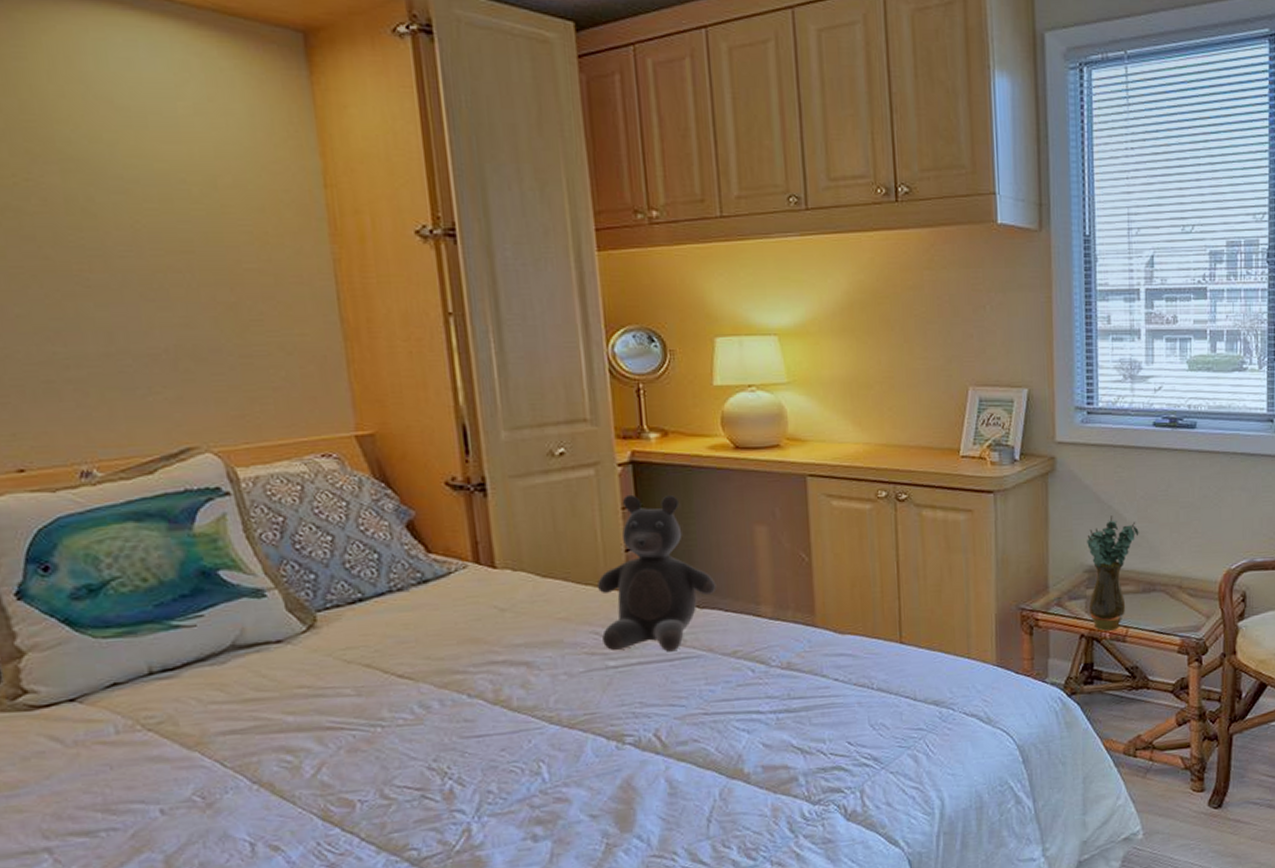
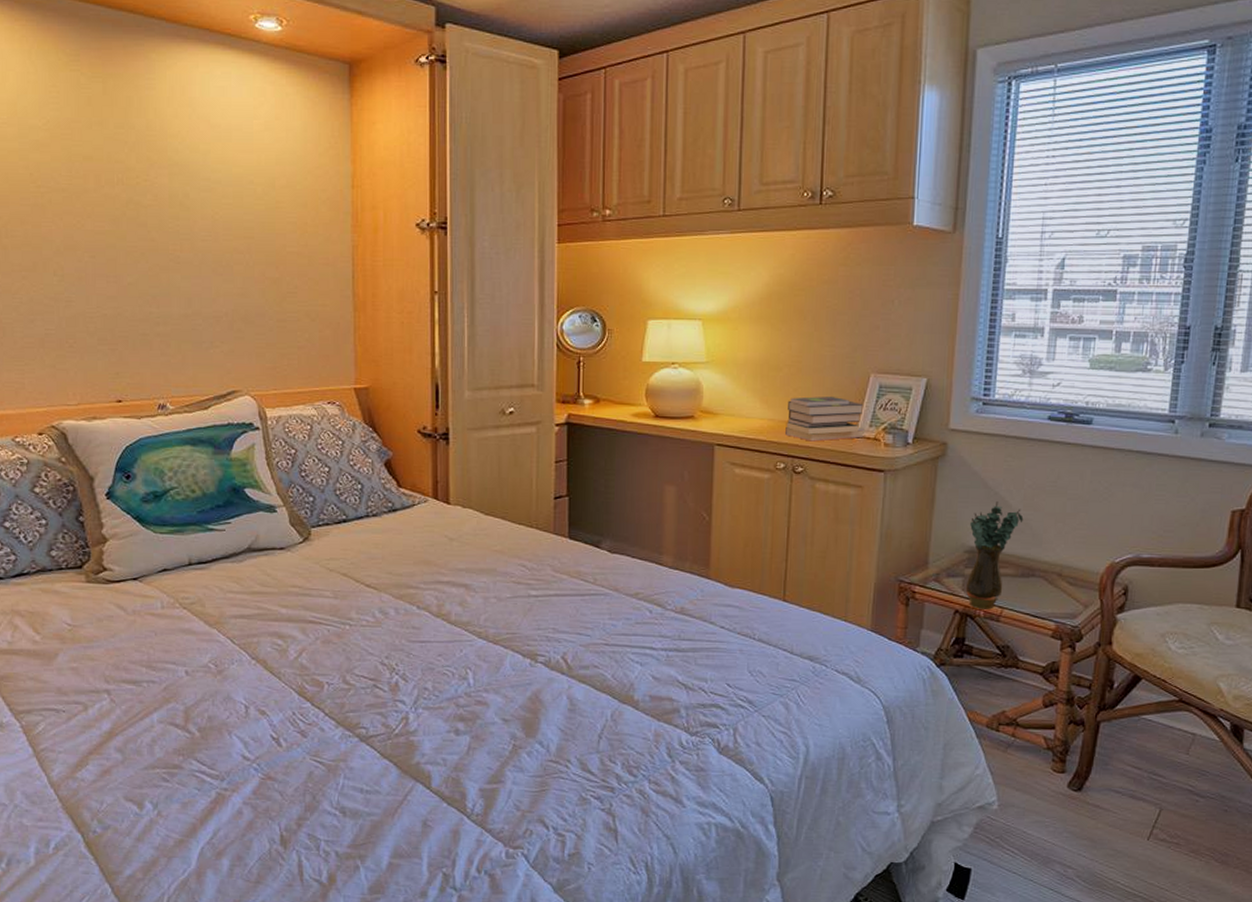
teddy bear: present [596,494,717,652] -> none [528,451,627,588]
books: none [883,414,968,465] -> present [785,396,864,442]

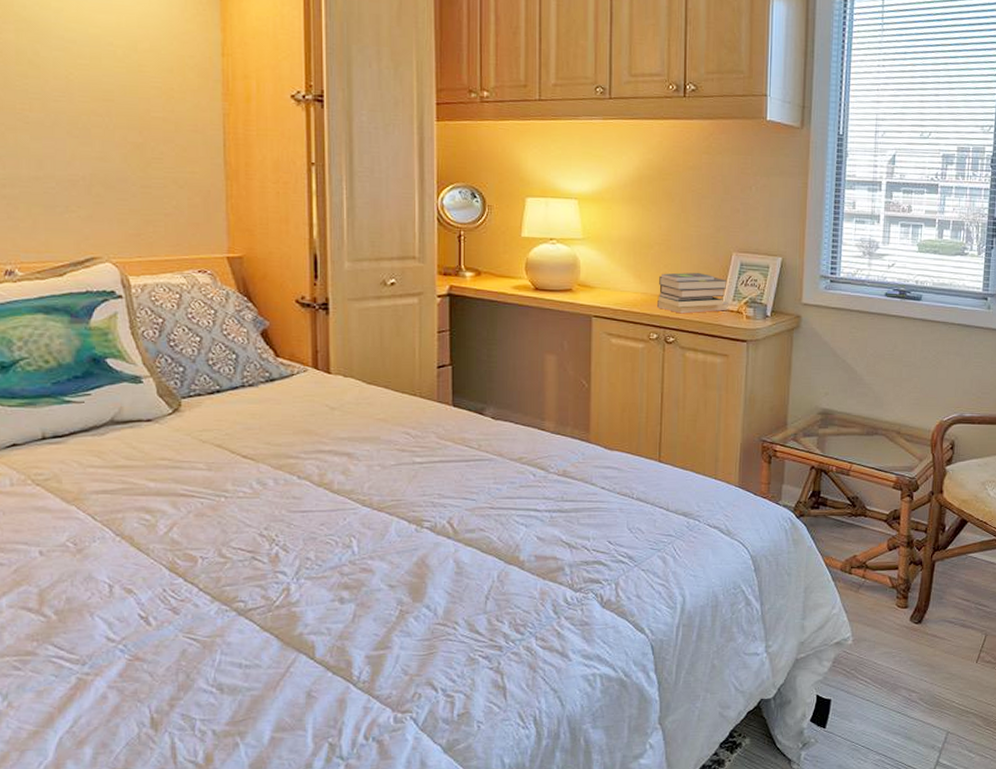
vase: present [965,501,1024,610] -> none [819,368,867,465]

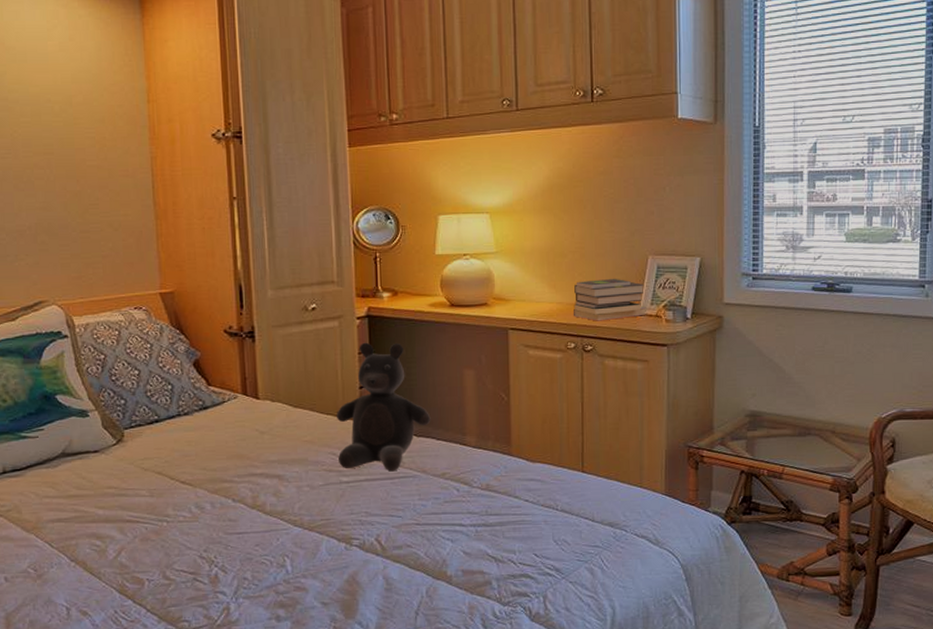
teddy bear: none [411,321,510,454] -> present [336,342,431,472]

